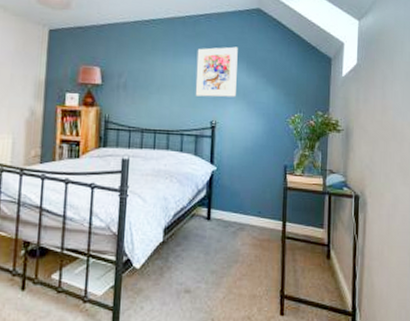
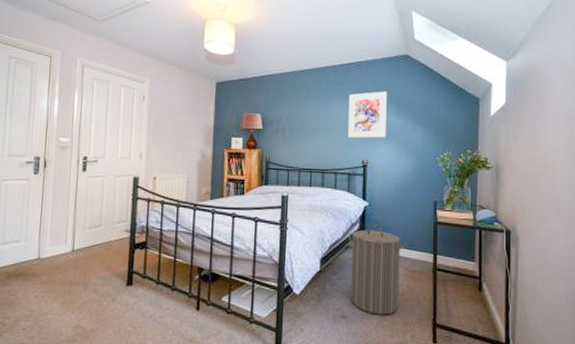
laundry hamper: none [193,191,256,288] -> present [347,225,407,315]

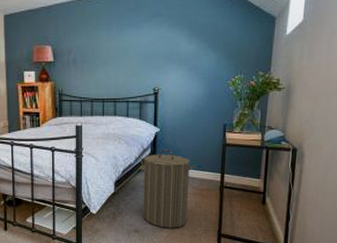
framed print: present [347,91,387,139] -> none [138,15,179,66]

